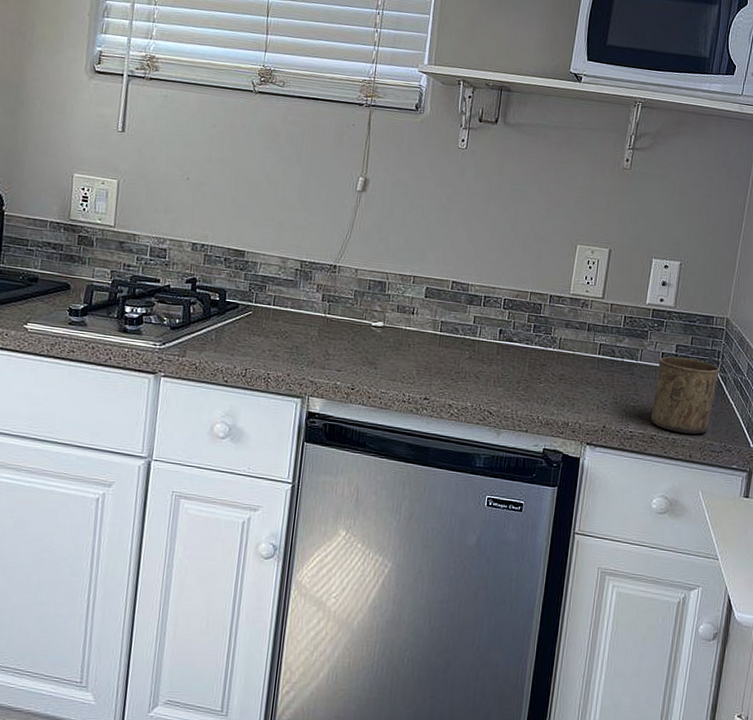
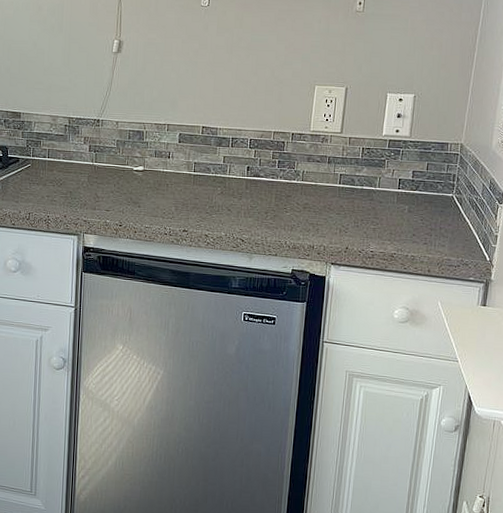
cup: present [650,356,720,435] -> none [390,182,455,251]

